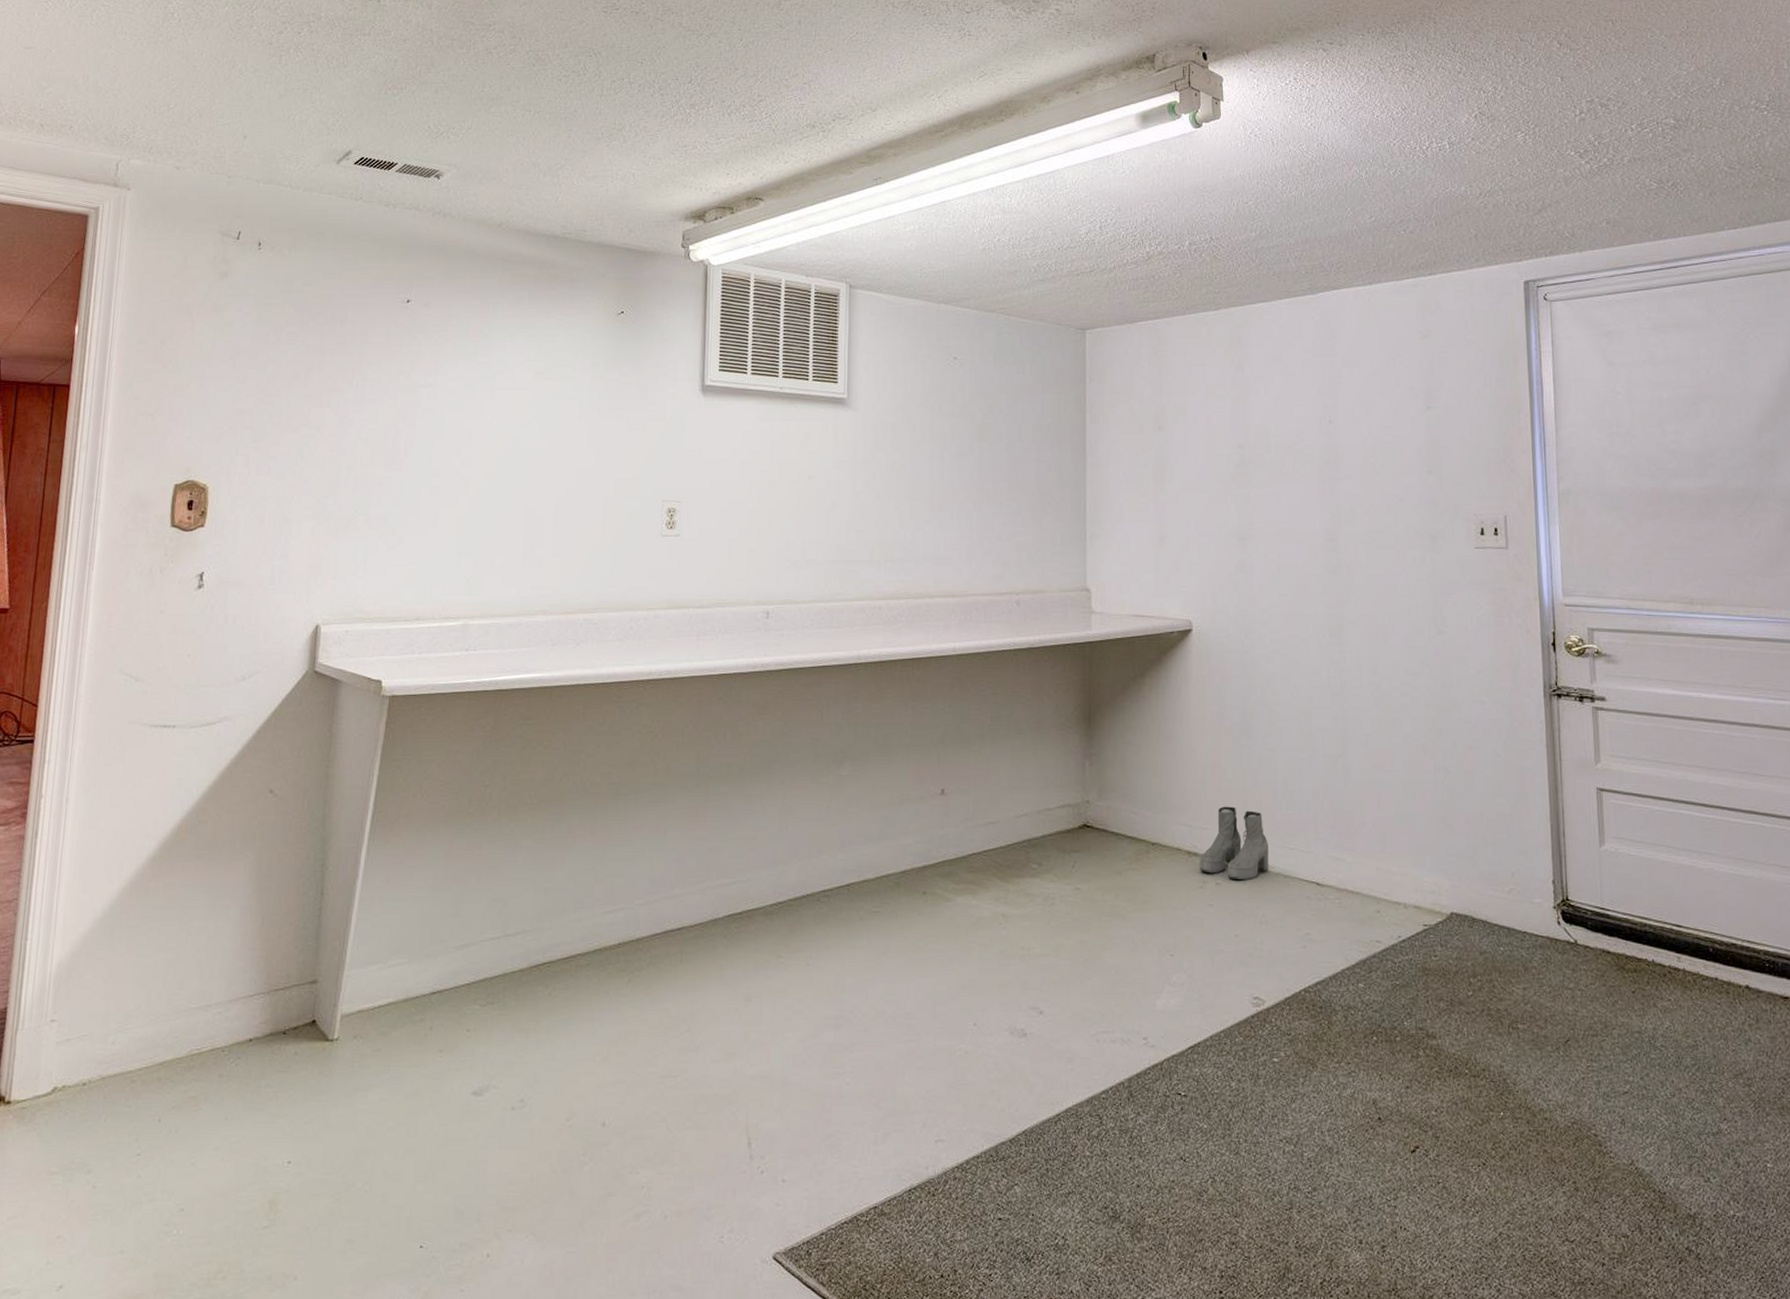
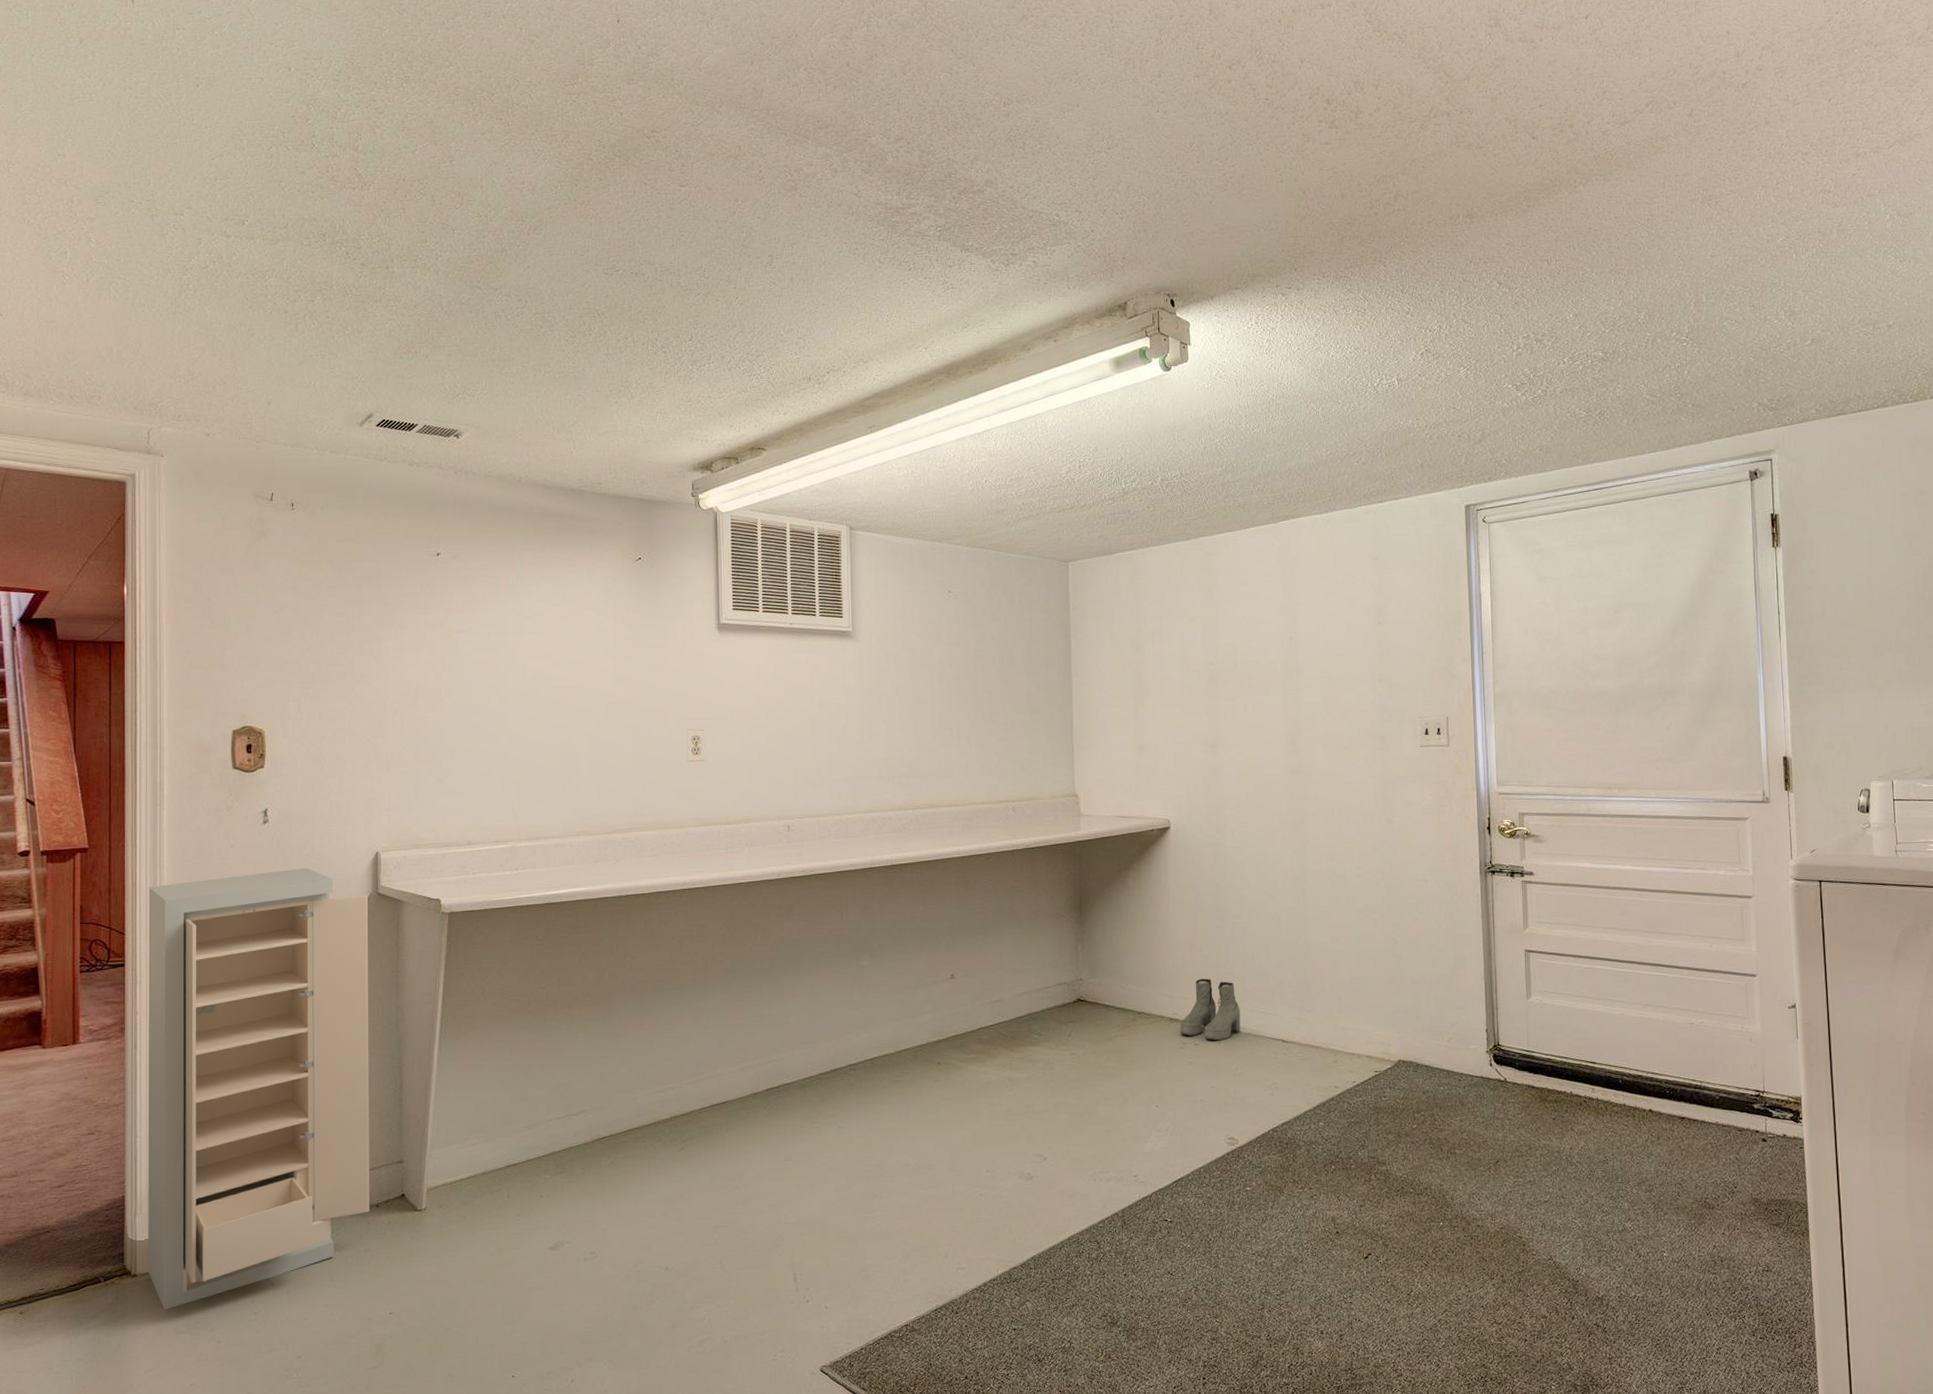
storage cabinet: none [23,639,303,1146] -> present [148,868,369,1311]

